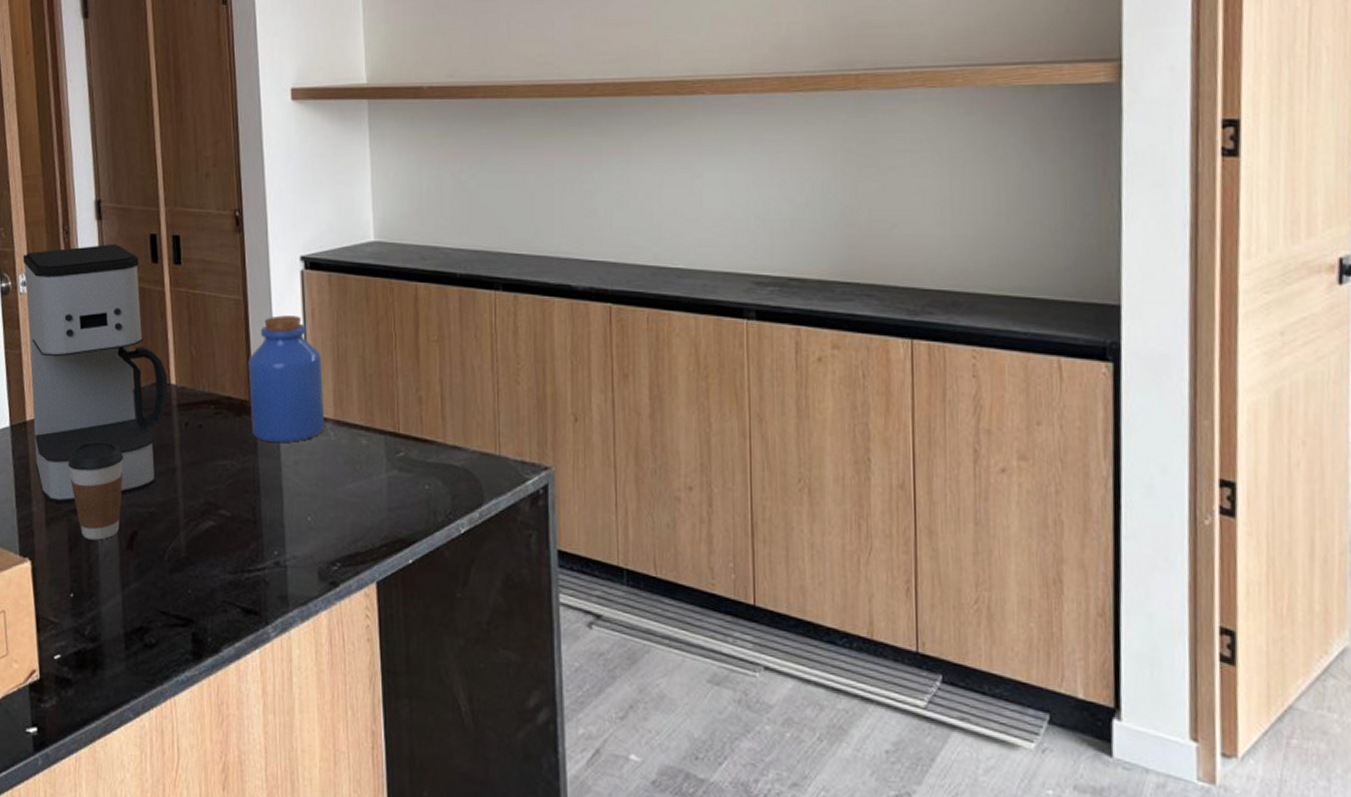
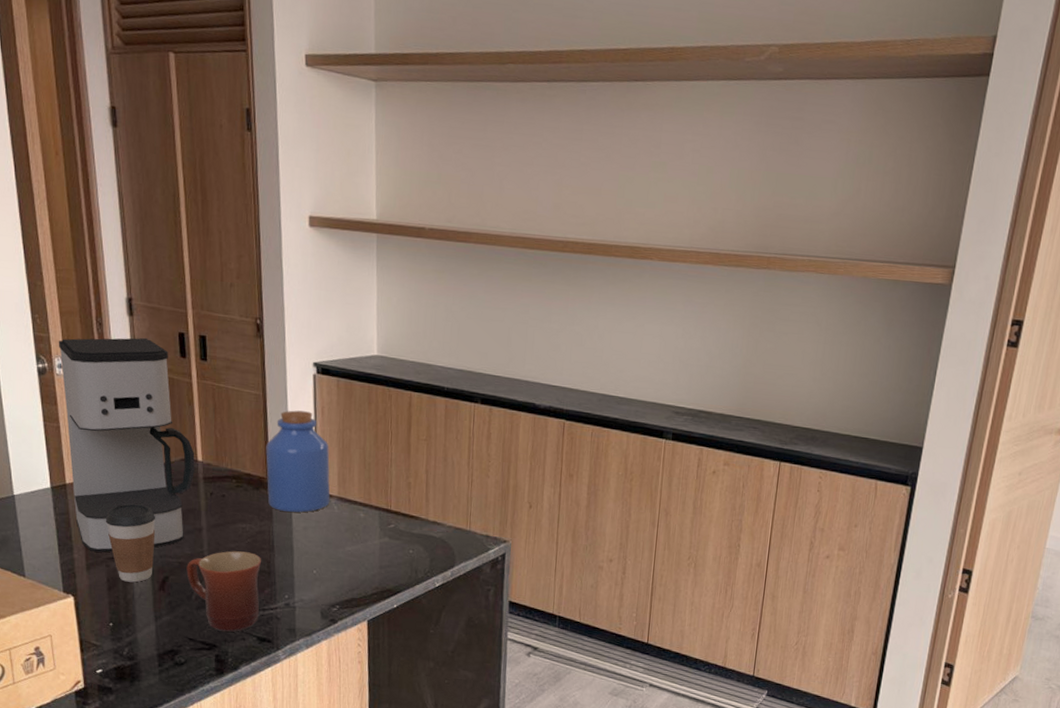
mug: none [158,495,246,603] -> present [186,551,262,633]

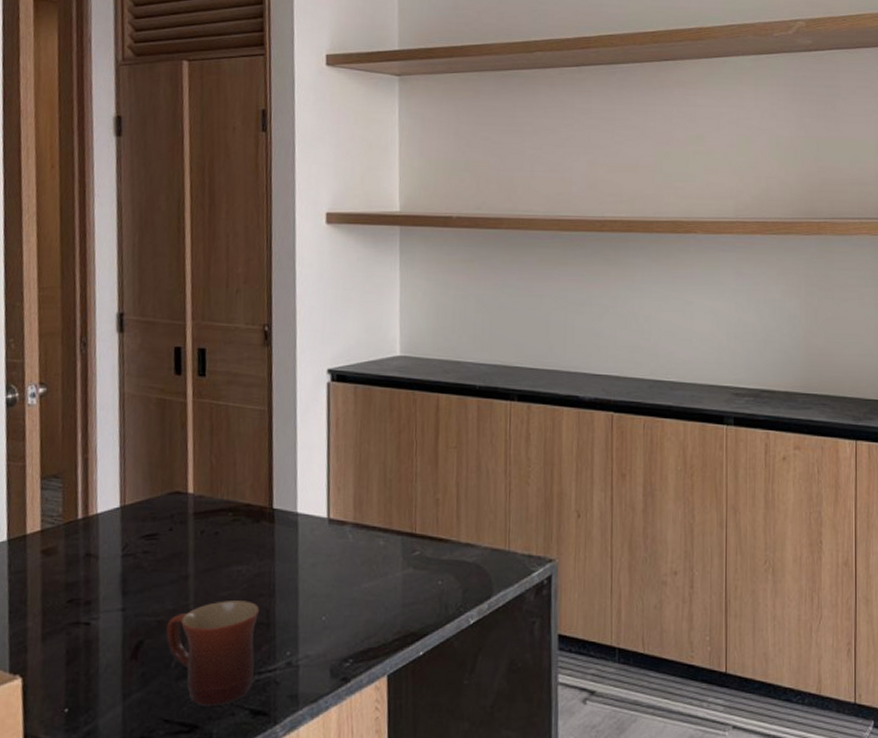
coffee maker: present [58,337,195,553] -> none [33,355,185,617]
coffee cup: present [105,503,156,583] -> none [70,552,133,652]
jar: present [266,410,330,513] -> none [269,425,345,547]

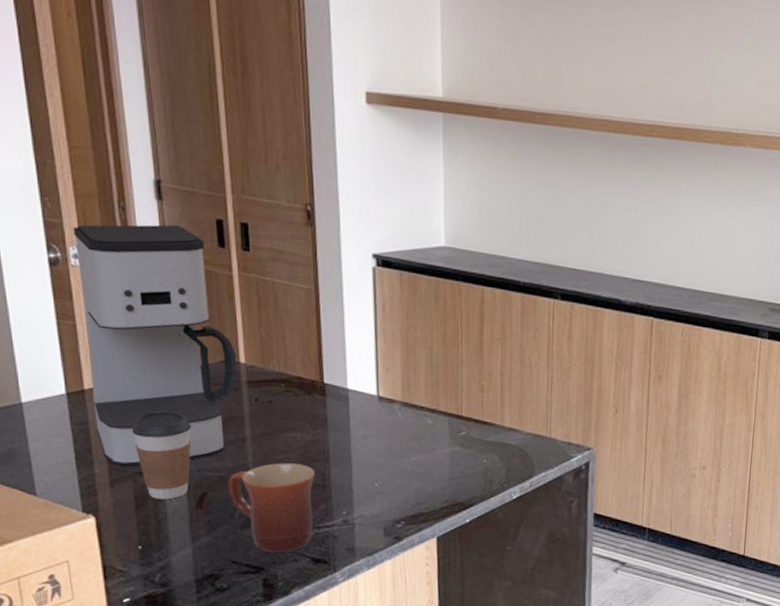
coffee maker: none [33,355,185,617] -> present [73,224,237,467]
coffee cup: none [70,552,133,652] -> present [131,411,192,500]

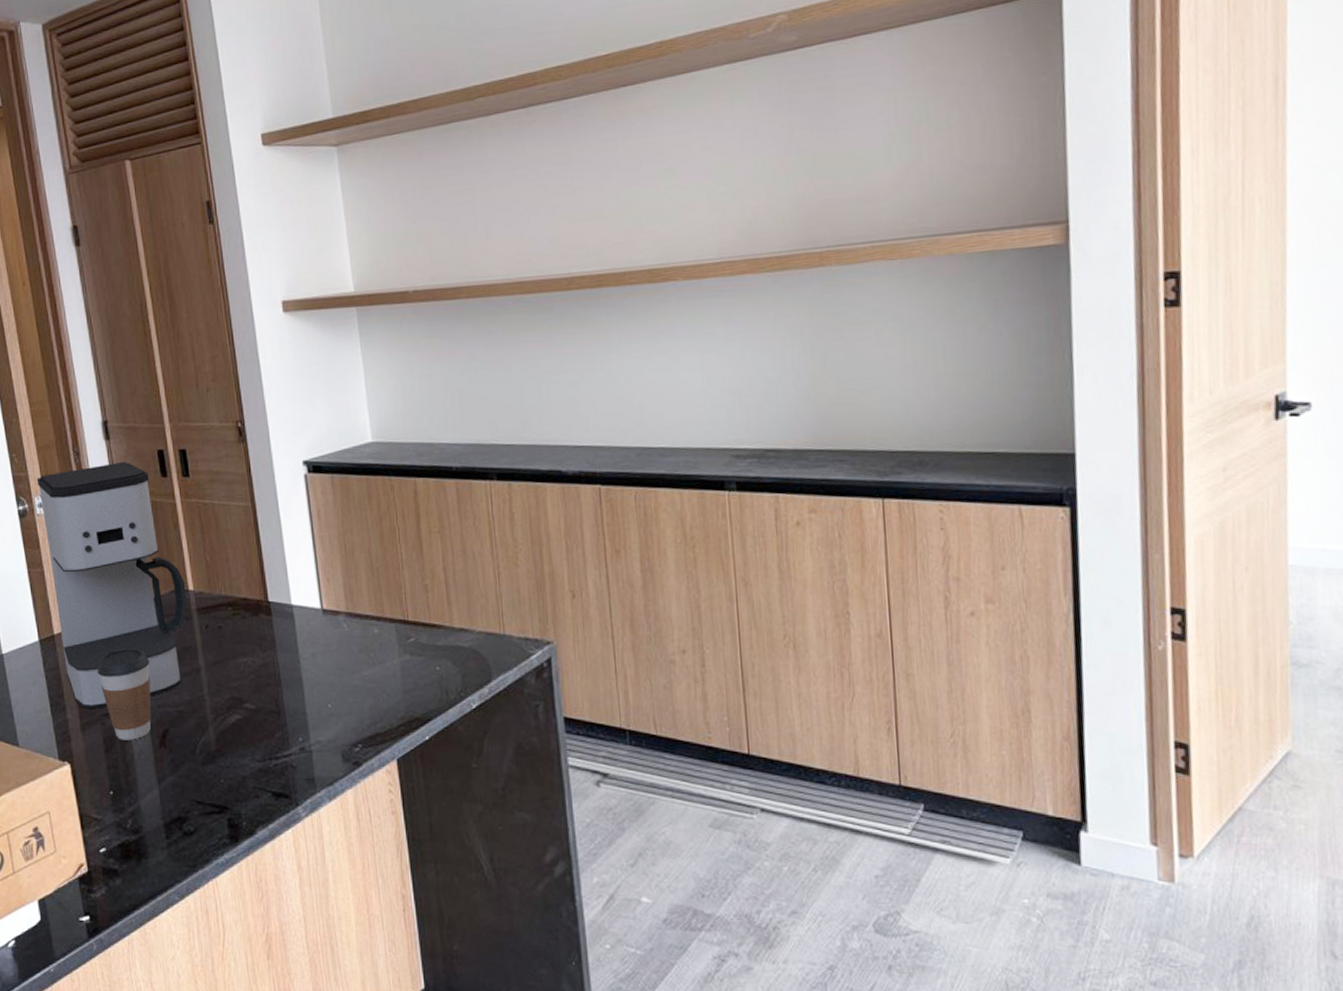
mug: present [228,463,316,554] -> none [187,690,272,790]

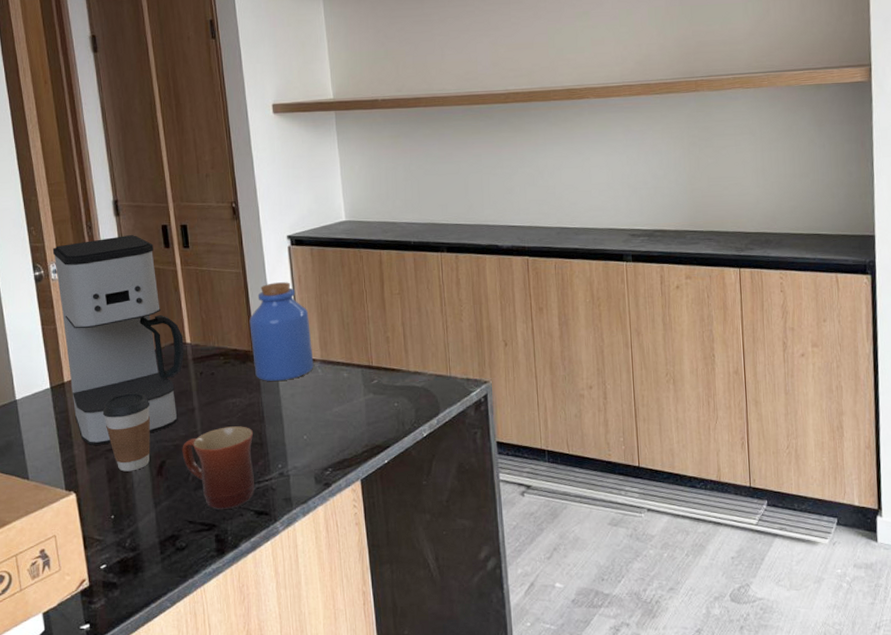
mug: none [187,690,272,790] -> present [182,426,255,510]
jar: none [261,517,338,638] -> present [249,282,314,382]

